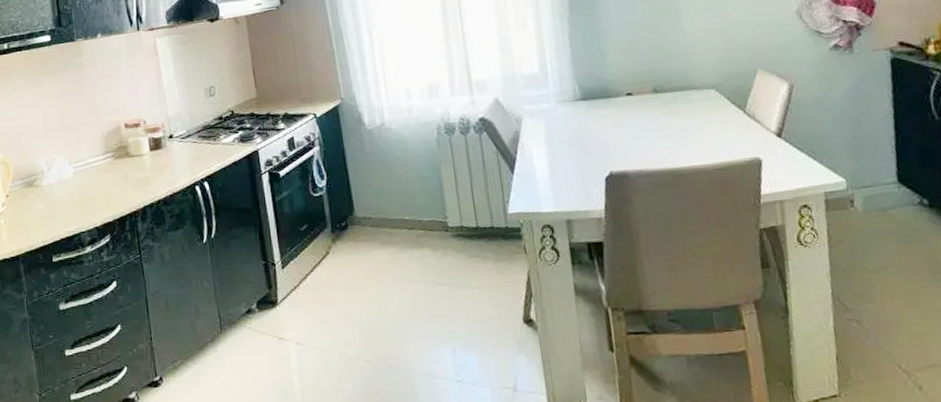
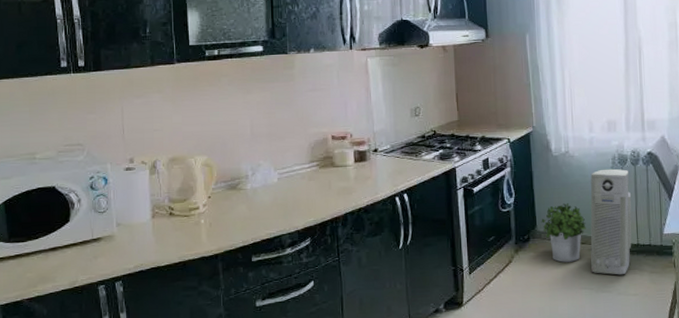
potted plant: none [359,183,413,252] -> present [541,203,586,262]
air purifier: none [413,140,470,265] -> present [590,168,632,275]

